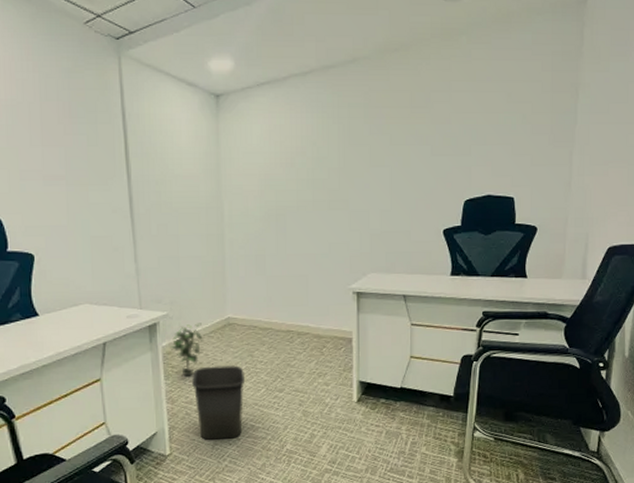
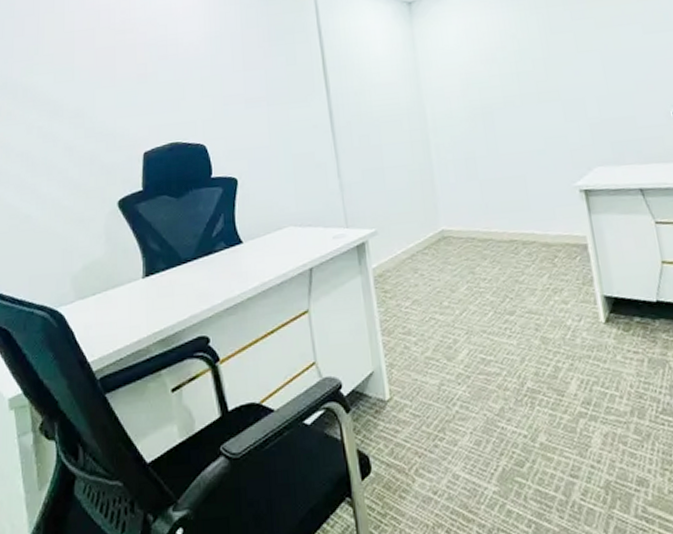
potted plant: present [170,323,203,375] -> none [381,238,417,301]
waste bin: present [191,365,246,441] -> none [407,285,471,381]

